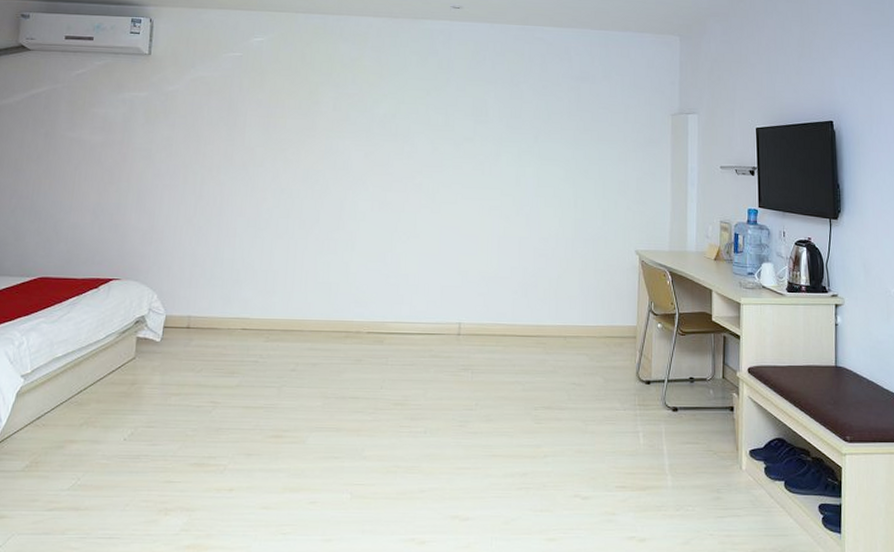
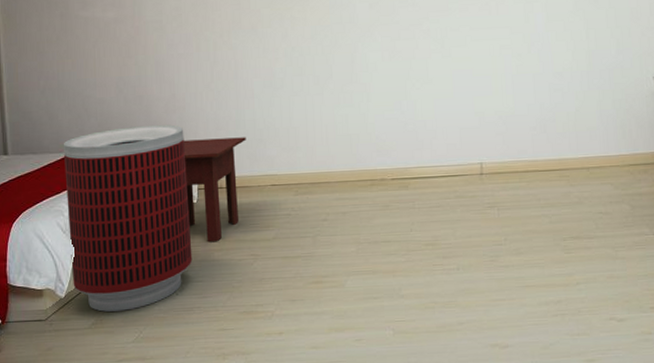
trash can: none [11,255,158,454] -> present [63,125,193,312]
side table: none [148,274,222,384] -> present [183,137,246,241]

